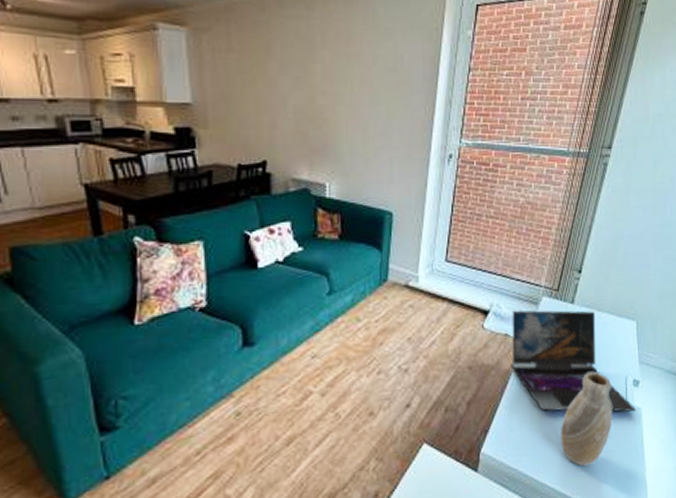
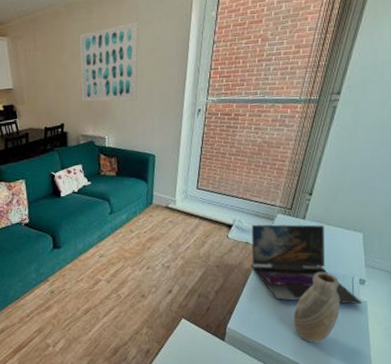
wall art: none [293,30,376,137] -> present [79,22,139,102]

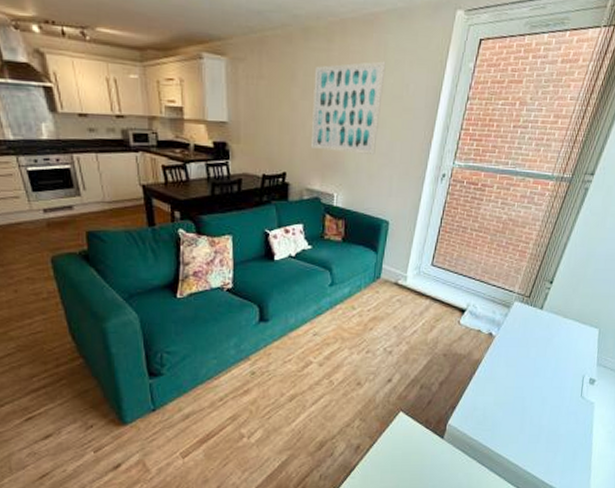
laptop: present [251,224,363,305] -> none [480,311,590,406]
vase: present [293,272,340,343] -> none [518,369,570,445]

